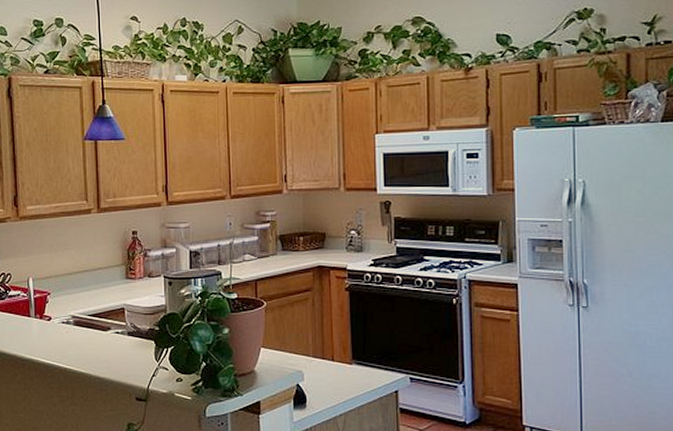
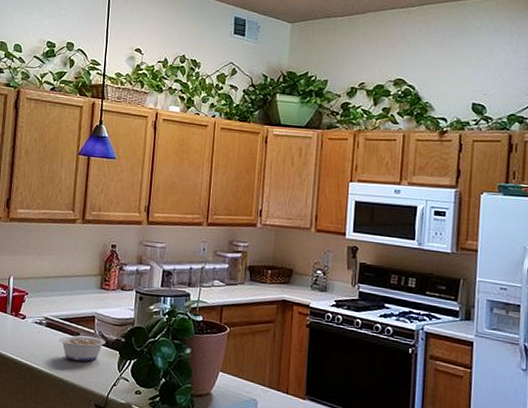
legume: none [80,330,139,356] -> present [51,334,106,362]

